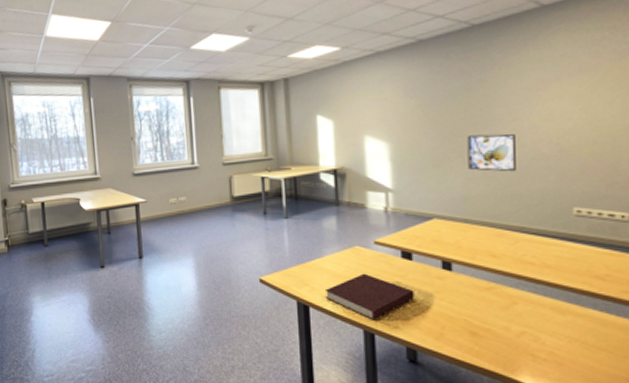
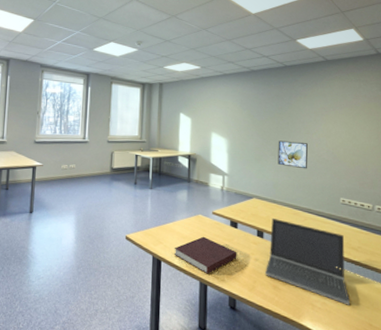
laptop computer: none [458,242,593,355] -> present [265,217,350,305]

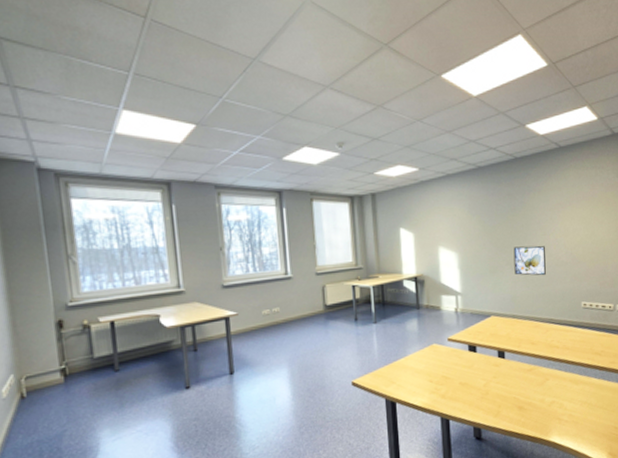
notebook: present [173,236,237,274] -> none [408,367,479,408]
laptop computer: present [265,217,350,305] -> none [510,334,595,413]

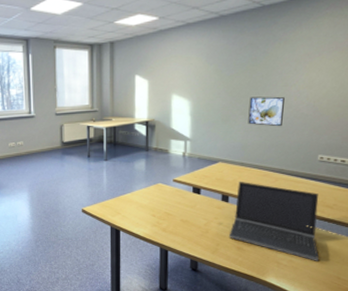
laptop computer: none [510,334,595,413] -> present [229,181,319,261]

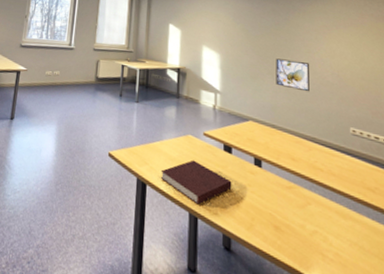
notebook: none [132,204,200,240] -> present [160,160,232,205]
laptop computer: present [229,181,319,261] -> none [265,144,369,260]

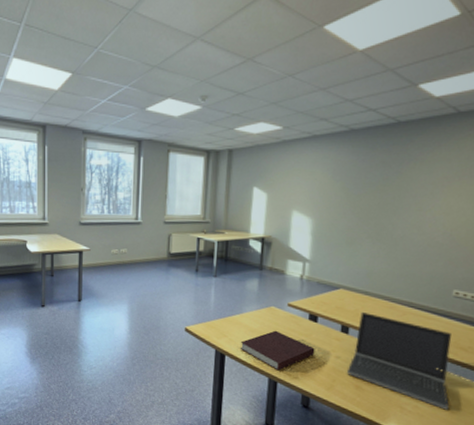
laptop computer: none [265,144,369,260] -> present [347,311,452,410]
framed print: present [276,58,309,92] -> none [375,220,418,255]

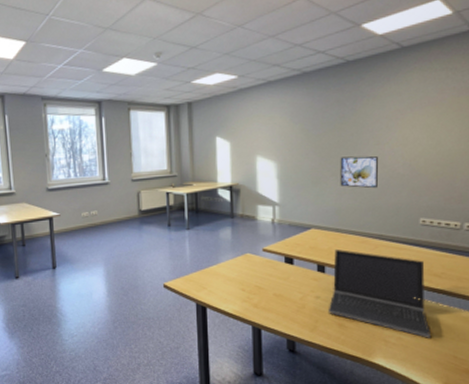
notebook: present [239,330,315,371] -> none [220,277,294,318]
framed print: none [375,220,418,255] -> present [340,156,378,189]

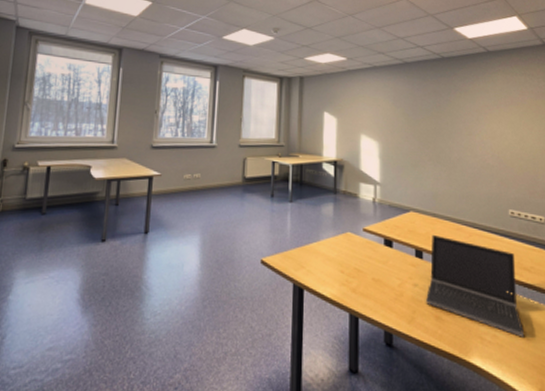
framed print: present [340,156,378,189] -> none [437,143,470,177]

